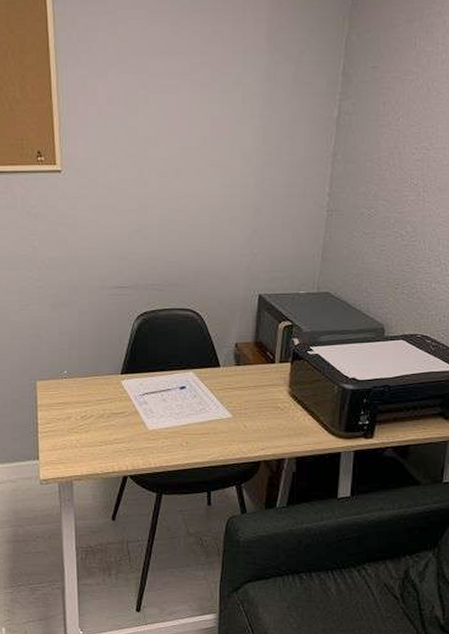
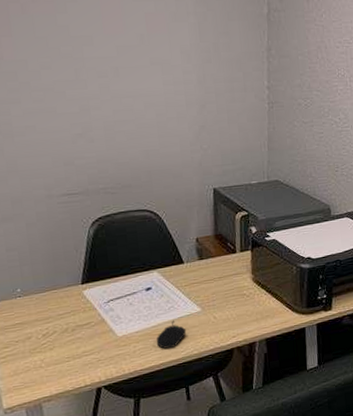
computer mouse: none [184,422,215,451] -> present [156,320,187,349]

